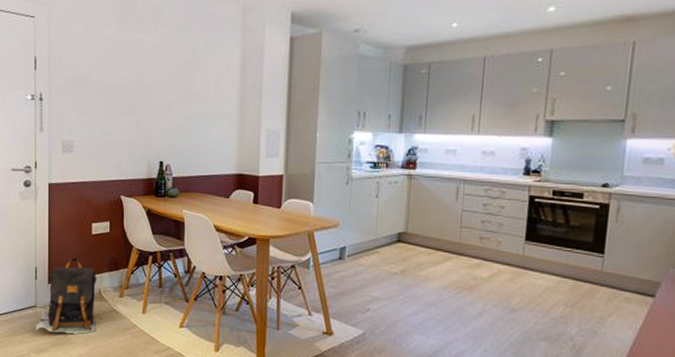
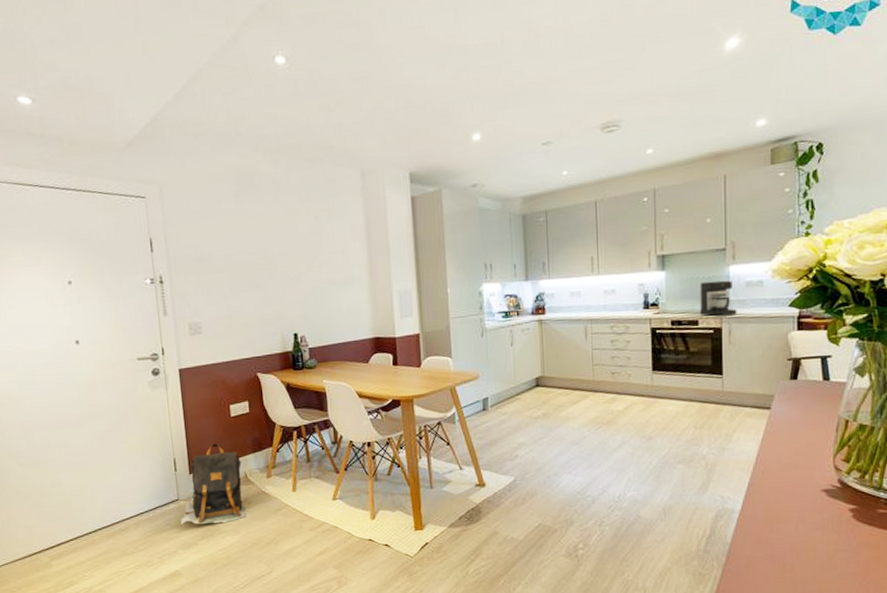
coffee maker: none [587,153,630,193] -> present [700,280,737,317]

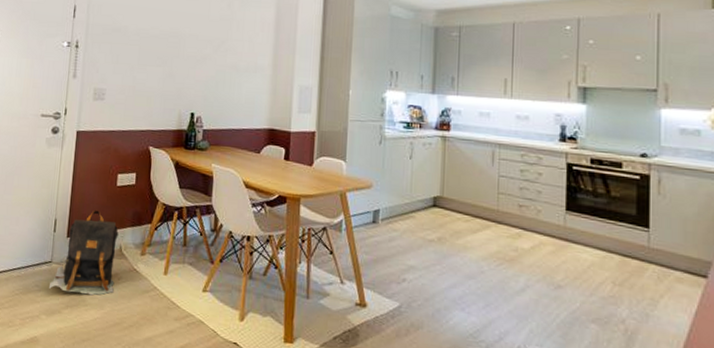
coffee maker: present [700,280,737,317] -> none [625,121,668,164]

